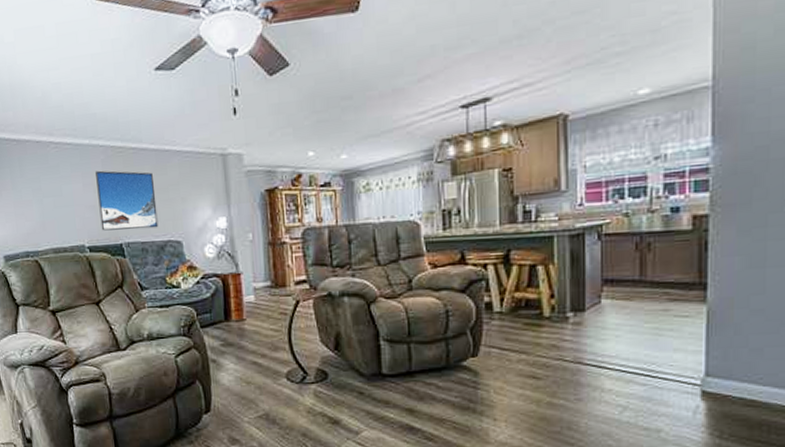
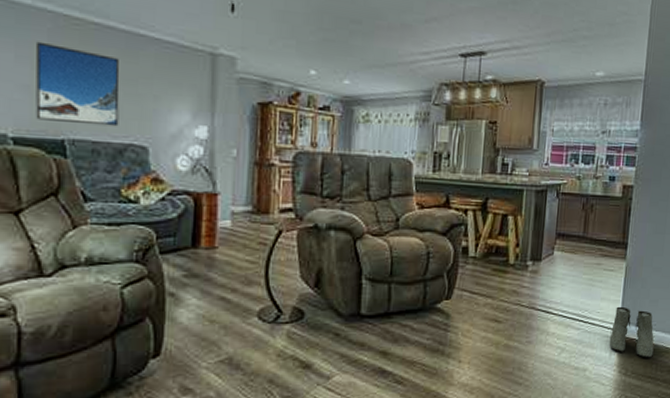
boots: none [691,357,762,418] -> present [609,306,654,358]

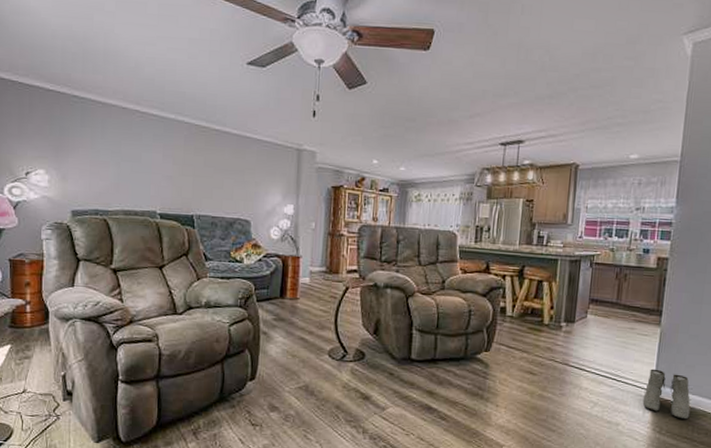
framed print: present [36,41,120,127] -> none [175,144,232,206]

